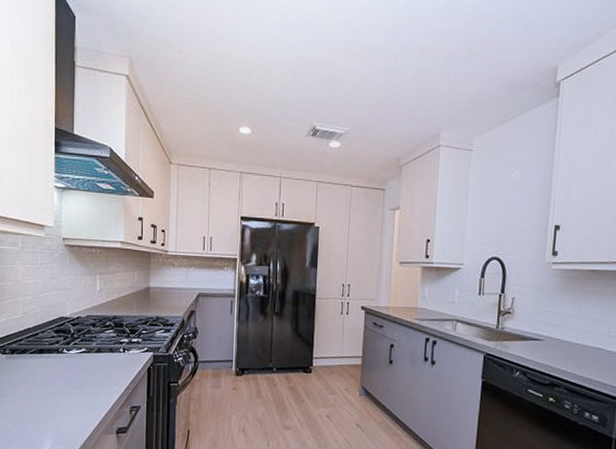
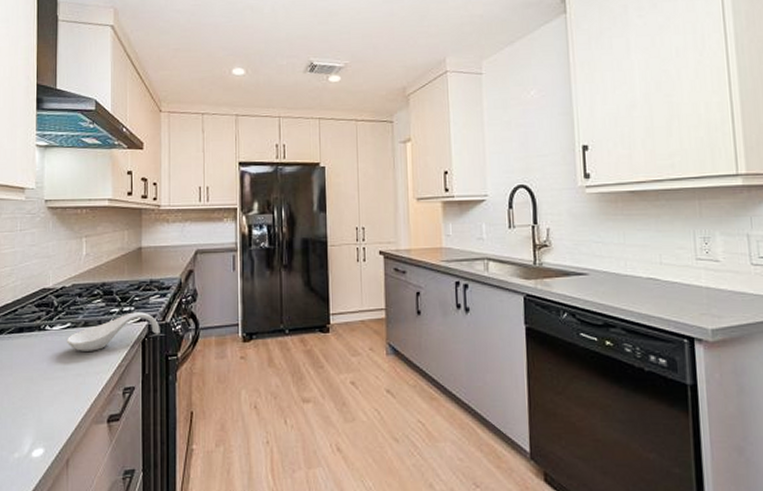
spoon rest: none [81,343,164,374] -> present [66,312,160,351]

